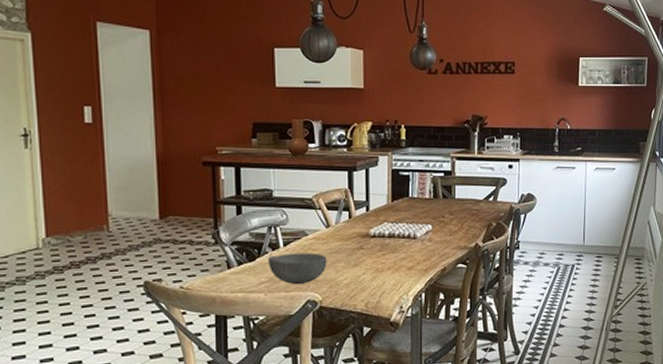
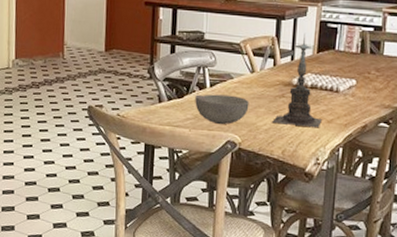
candle holder: none [353,182,402,277] -> present [272,32,322,128]

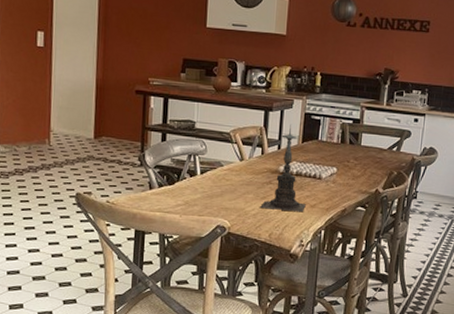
bowl: present [195,94,249,125] -> none [185,181,238,211]

